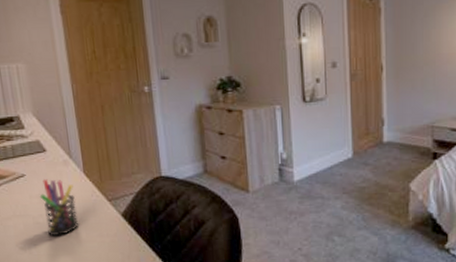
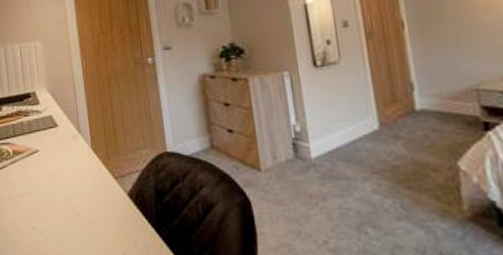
pen holder: present [39,179,78,237] -> none [51,155,86,216]

